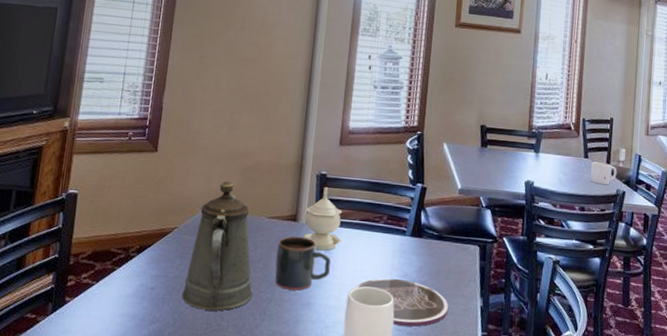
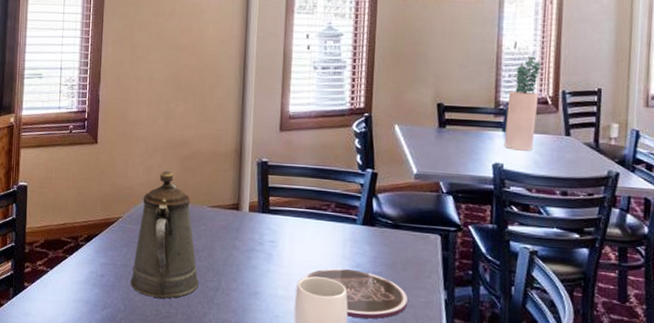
mug: present [274,236,331,291] -> none [219,225,277,280]
sugar bowl: present [303,187,343,251] -> none [246,175,287,240]
vase: none [534,83,567,171] -> present [503,52,541,151]
mug: present [590,161,617,185] -> none [574,139,608,166]

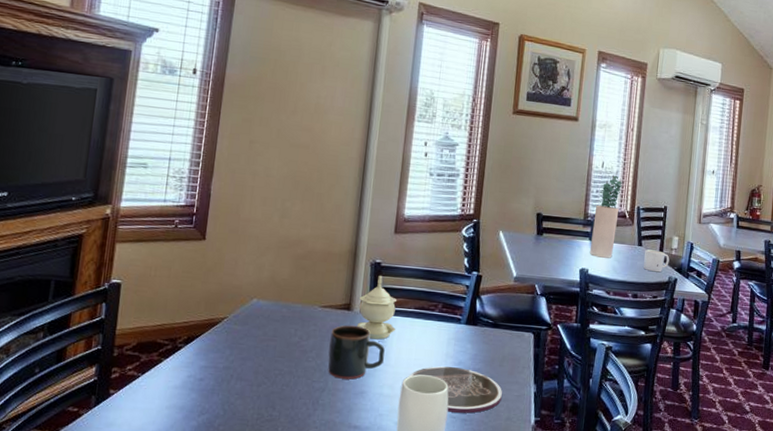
coffee pot: present [130,171,199,299] -> none [232,270,305,401]
mug: none [219,225,277,280] -> present [328,325,385,380]
sugar bowl: none [246,175,287,240] -> present [357,276,398,340]
mug: none [574,139,608,166] -> present [643,249,670,273]

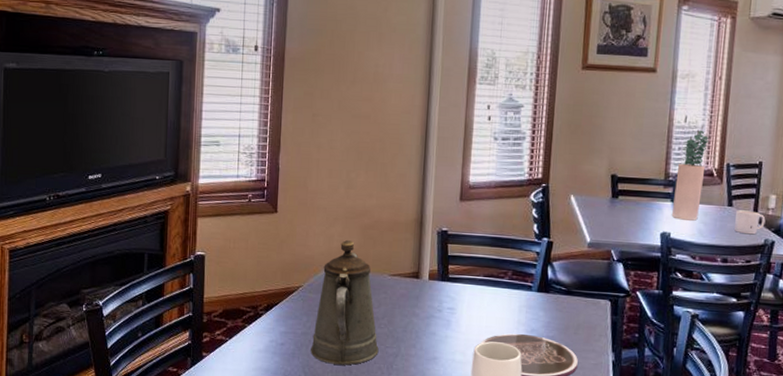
coffee pot: none [232,270,305,401] -> present [311,240,379,365]
mug: present [328,325,385,380] -> none [399,292,456,346]
sugar bowl: present [357,276,398,340] -> none [426,244,466,307]

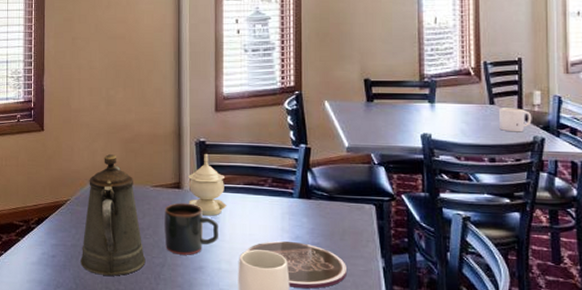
mug: none [399,292,456,346] -> present [163,203,219,255]
sugar bowl: none [426,244,466,307] -> present [188,154,227,216]
vase: present [671,126,709,221] -> none [430,26,462,121]

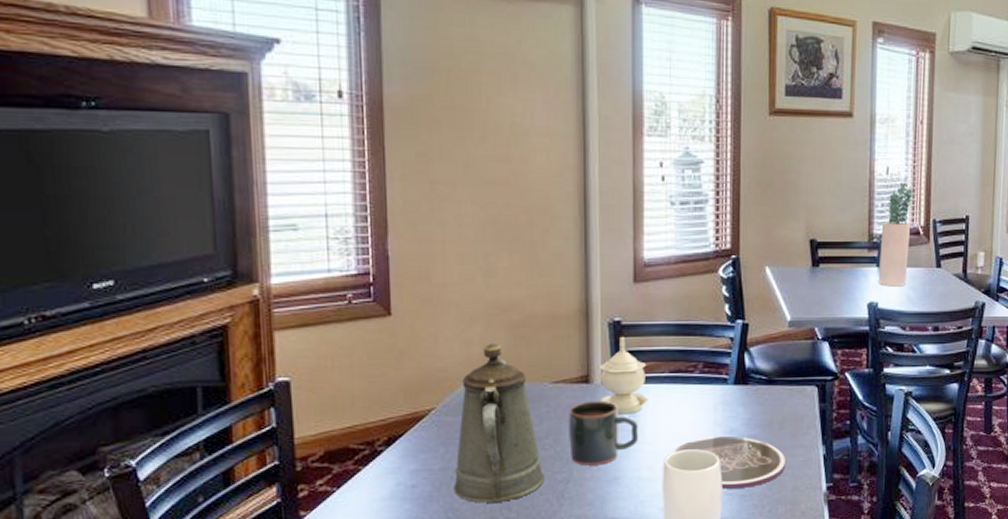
vase: none [430,26,462,121] -> present [878,178,913,287]
mug: present [499,108,532,132] -> none [944,271,975,298]

